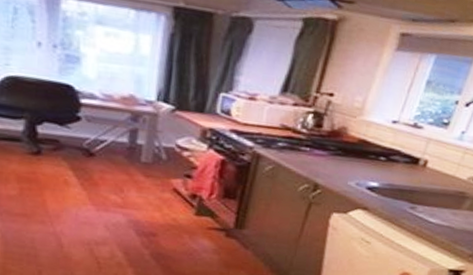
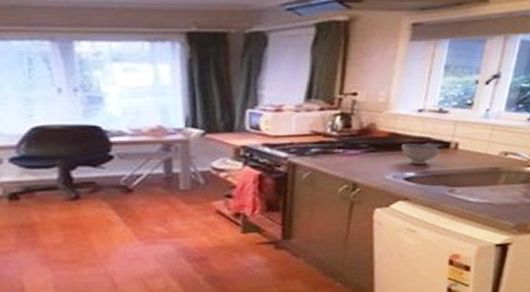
ceramic bowl: none [369,153,407,177] -> present [402,144,439,165]

